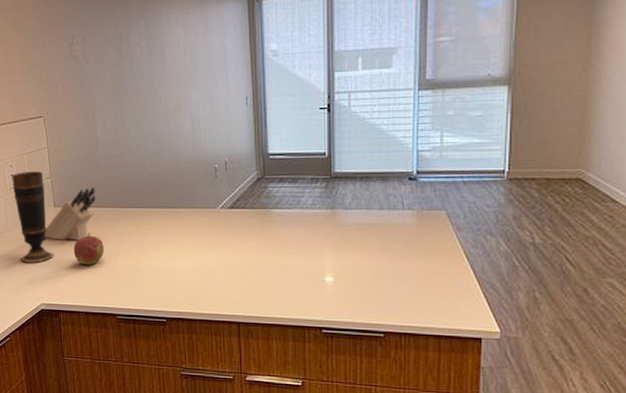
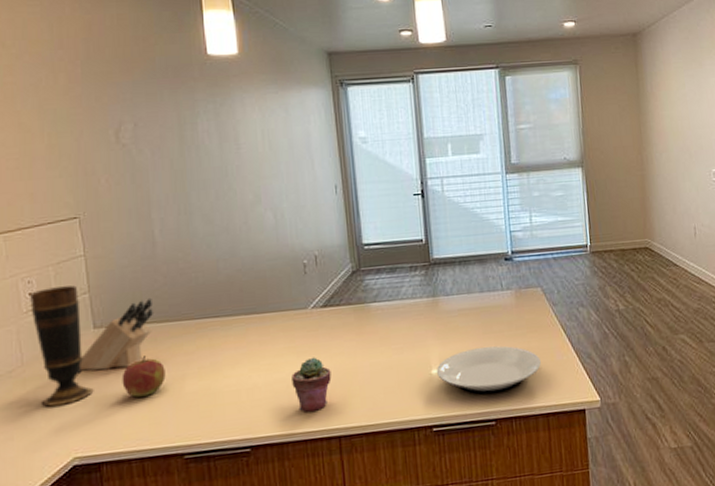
potted succulent: none [201,251,234,297] -> present [292,357,332,412]
plate: none [329,263,437,309] -> present [436,346,541,395]

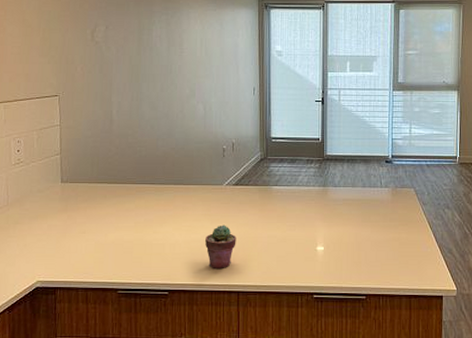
vase: present [30,285,94,407] -> none [17,148,57,239]
knife block: present [79,297,154,371] -> none [48,163,107,216]
apple: present [122,356,166,398] -> none [77,208,110,240]
plate: present [436,346,541,395] -> none [320,233,408,273]

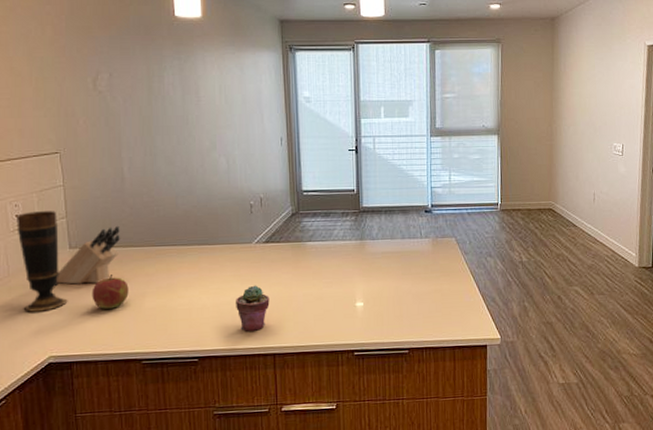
vase: none [17,148,57,239] -> present [16,211,68,312]
knife block: none [48,163,107,216] -> present [57,225,121,285]
apple: none [77,208,110,240] -> present [92,275,129,309]

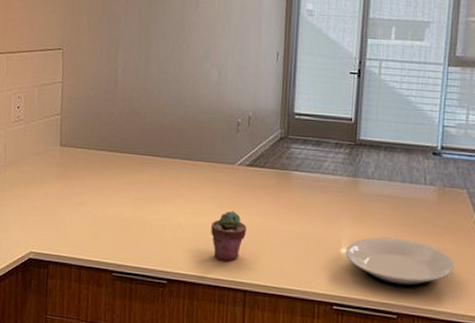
vase: present [16,211,68,312] -> none [14,105,53,206]
knife block: present [57,225,121,285] -> none [45,128,108,185]
apple: present [92,275,129,309] -> none [74,178,109,213]
plate: none [359,286,451,327] -> present [345,237,454,288]

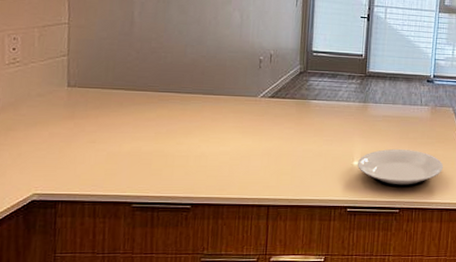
potted succulent: present [211,211,247,262] -> none [235,137,269,182]

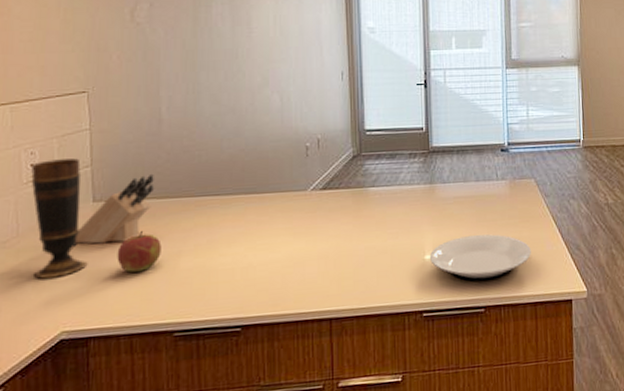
vase: none [11,46,60,148] -> present [31,158,88,279]
knife block: none [50,68,124,124] -> present [75,173,155,244]
apple: none [86,116,126,150] -> present [117,231,162,273]

